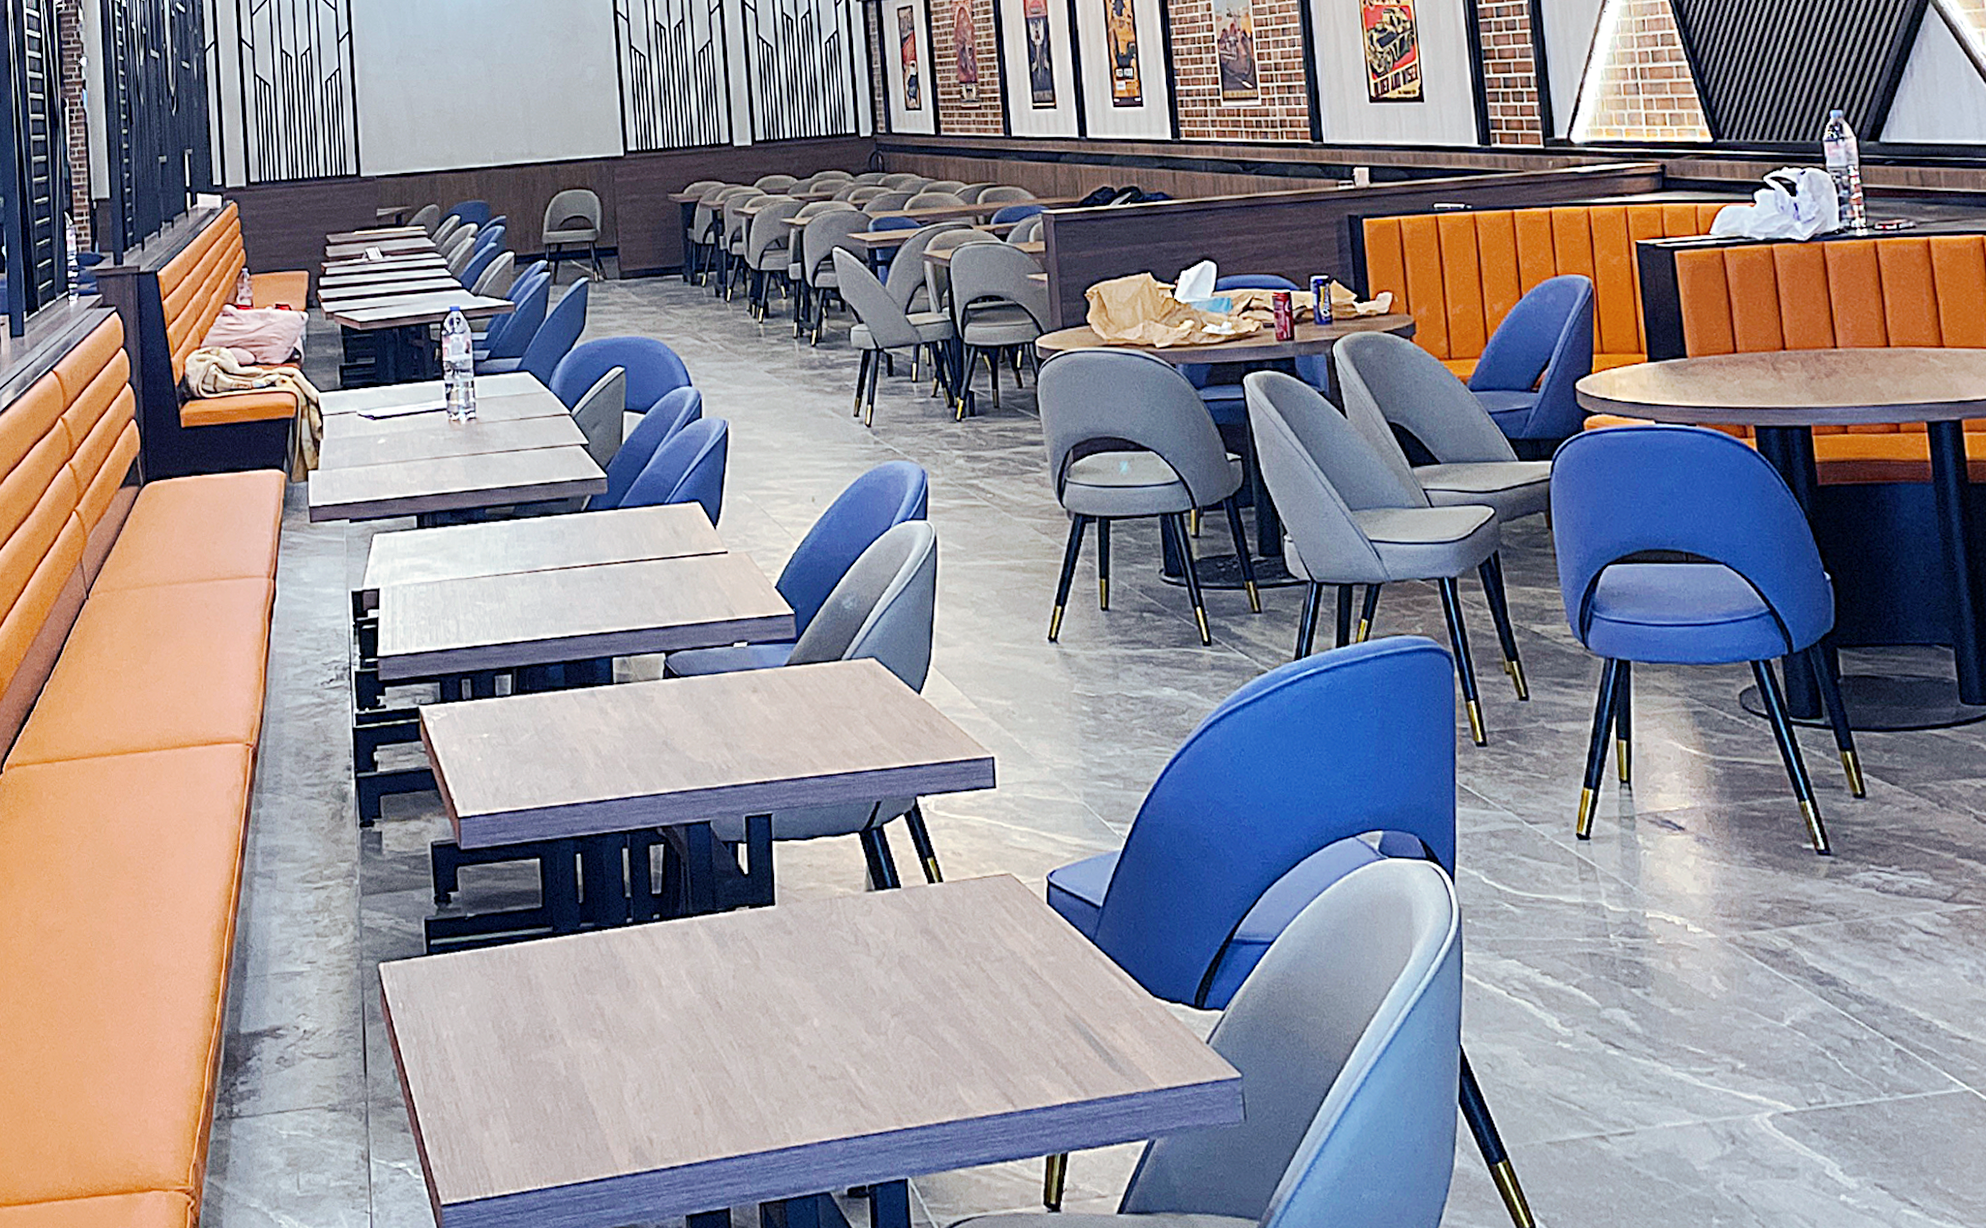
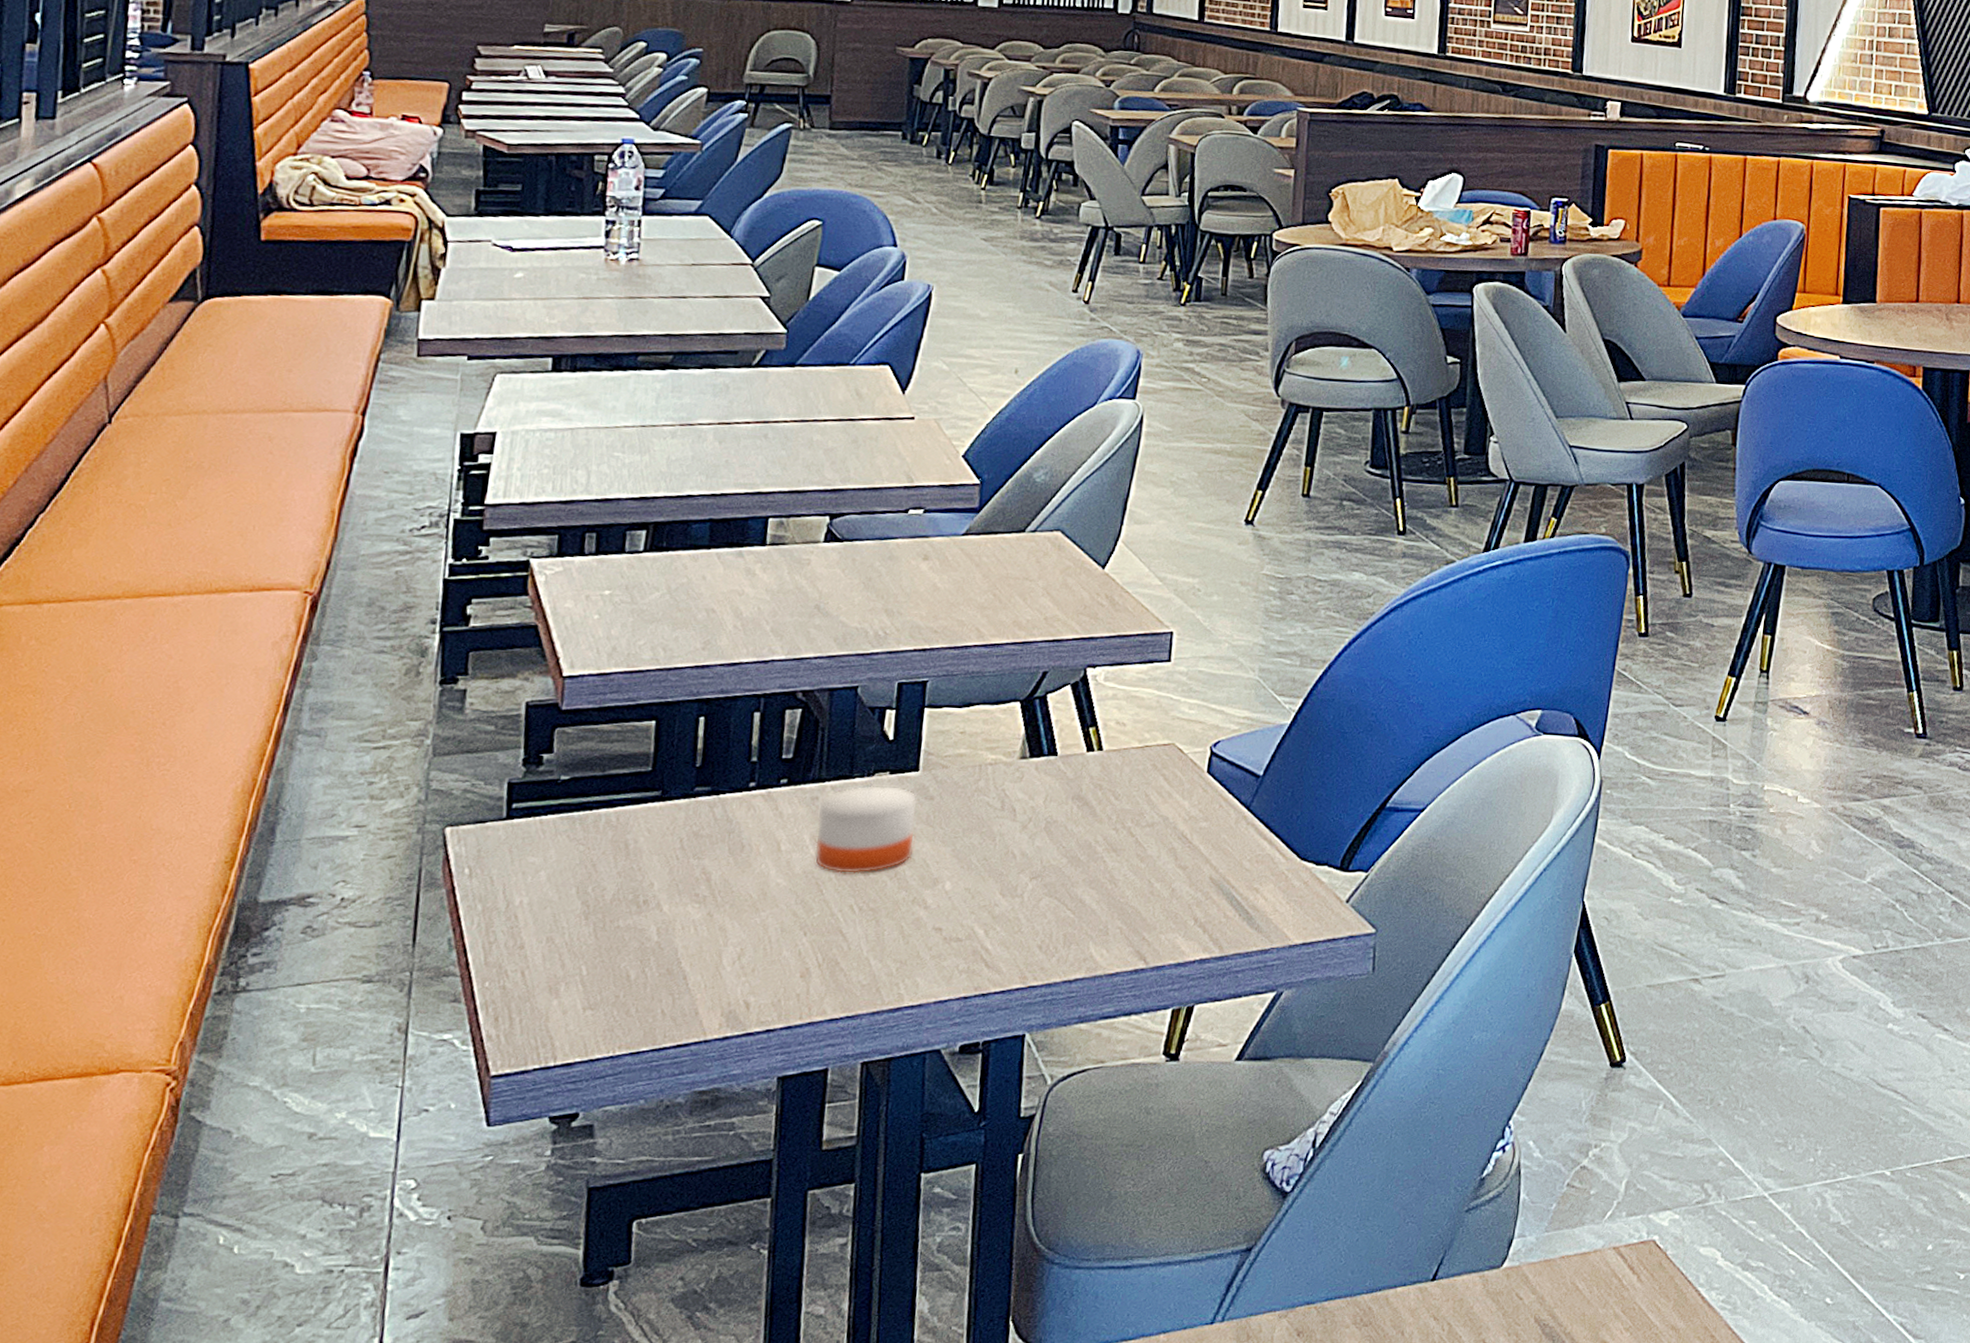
candle: none [689,916,780,1010] -> present [814,782,918,874]

